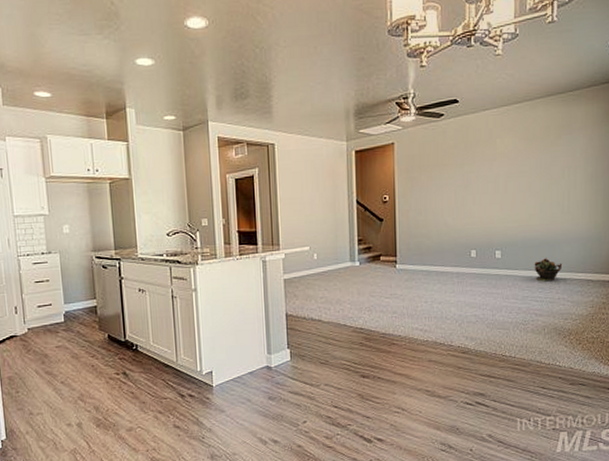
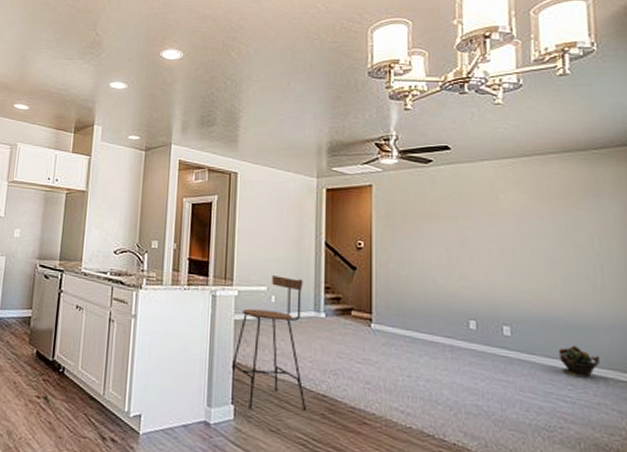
bar stool: none [284,235,349,350] -> present [229,275,307,411]

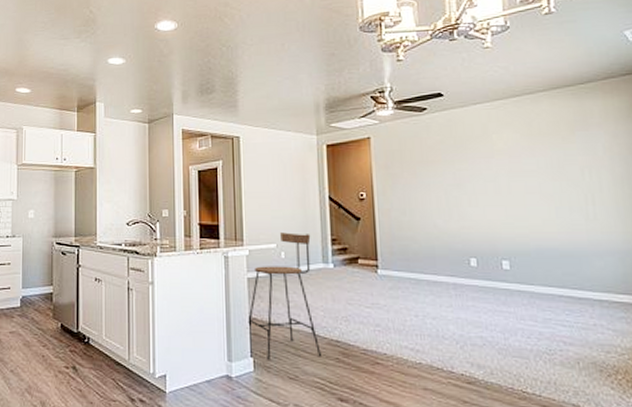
potted plant: present [558,345,601,377] -> none [555,273,595,301]

